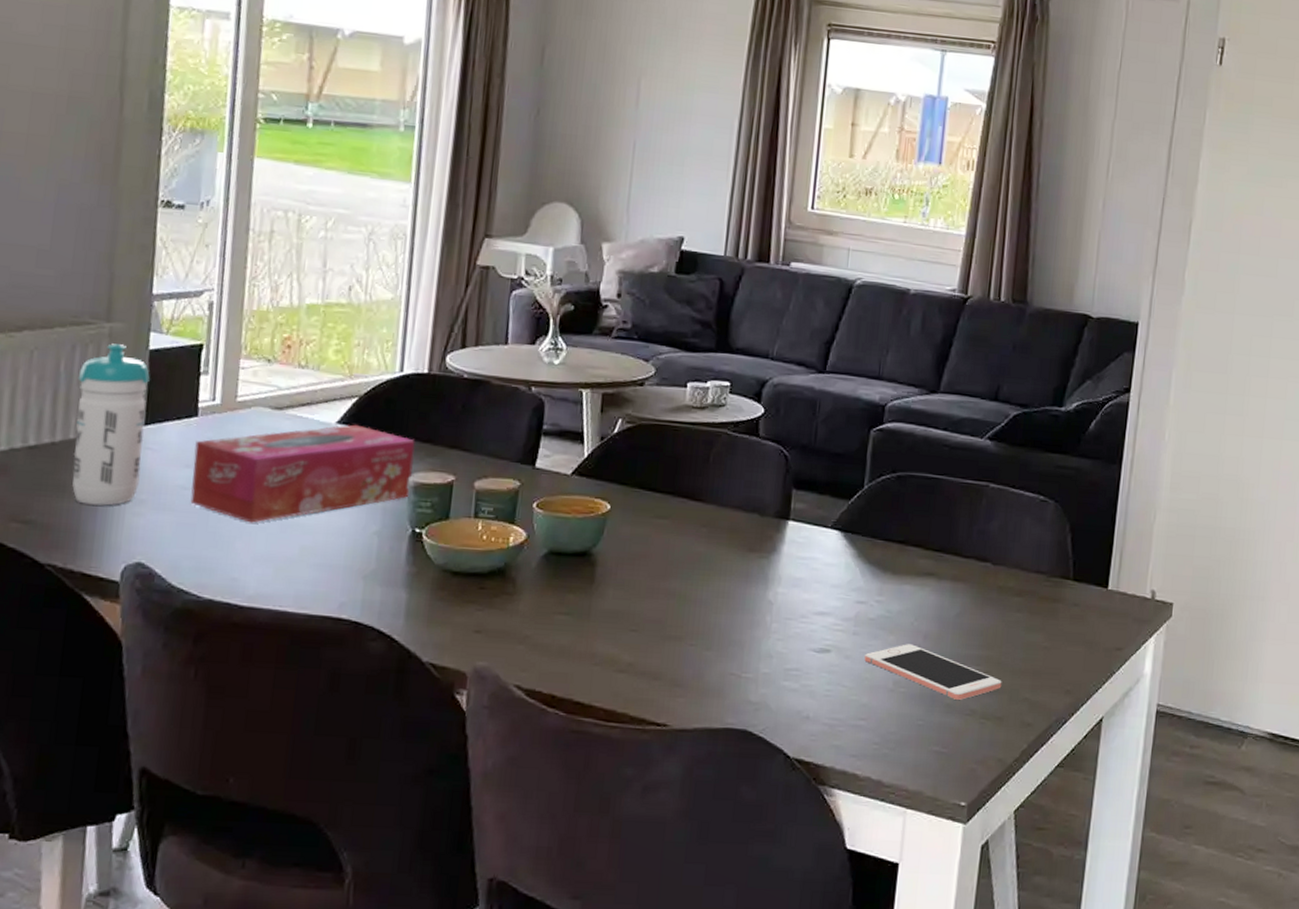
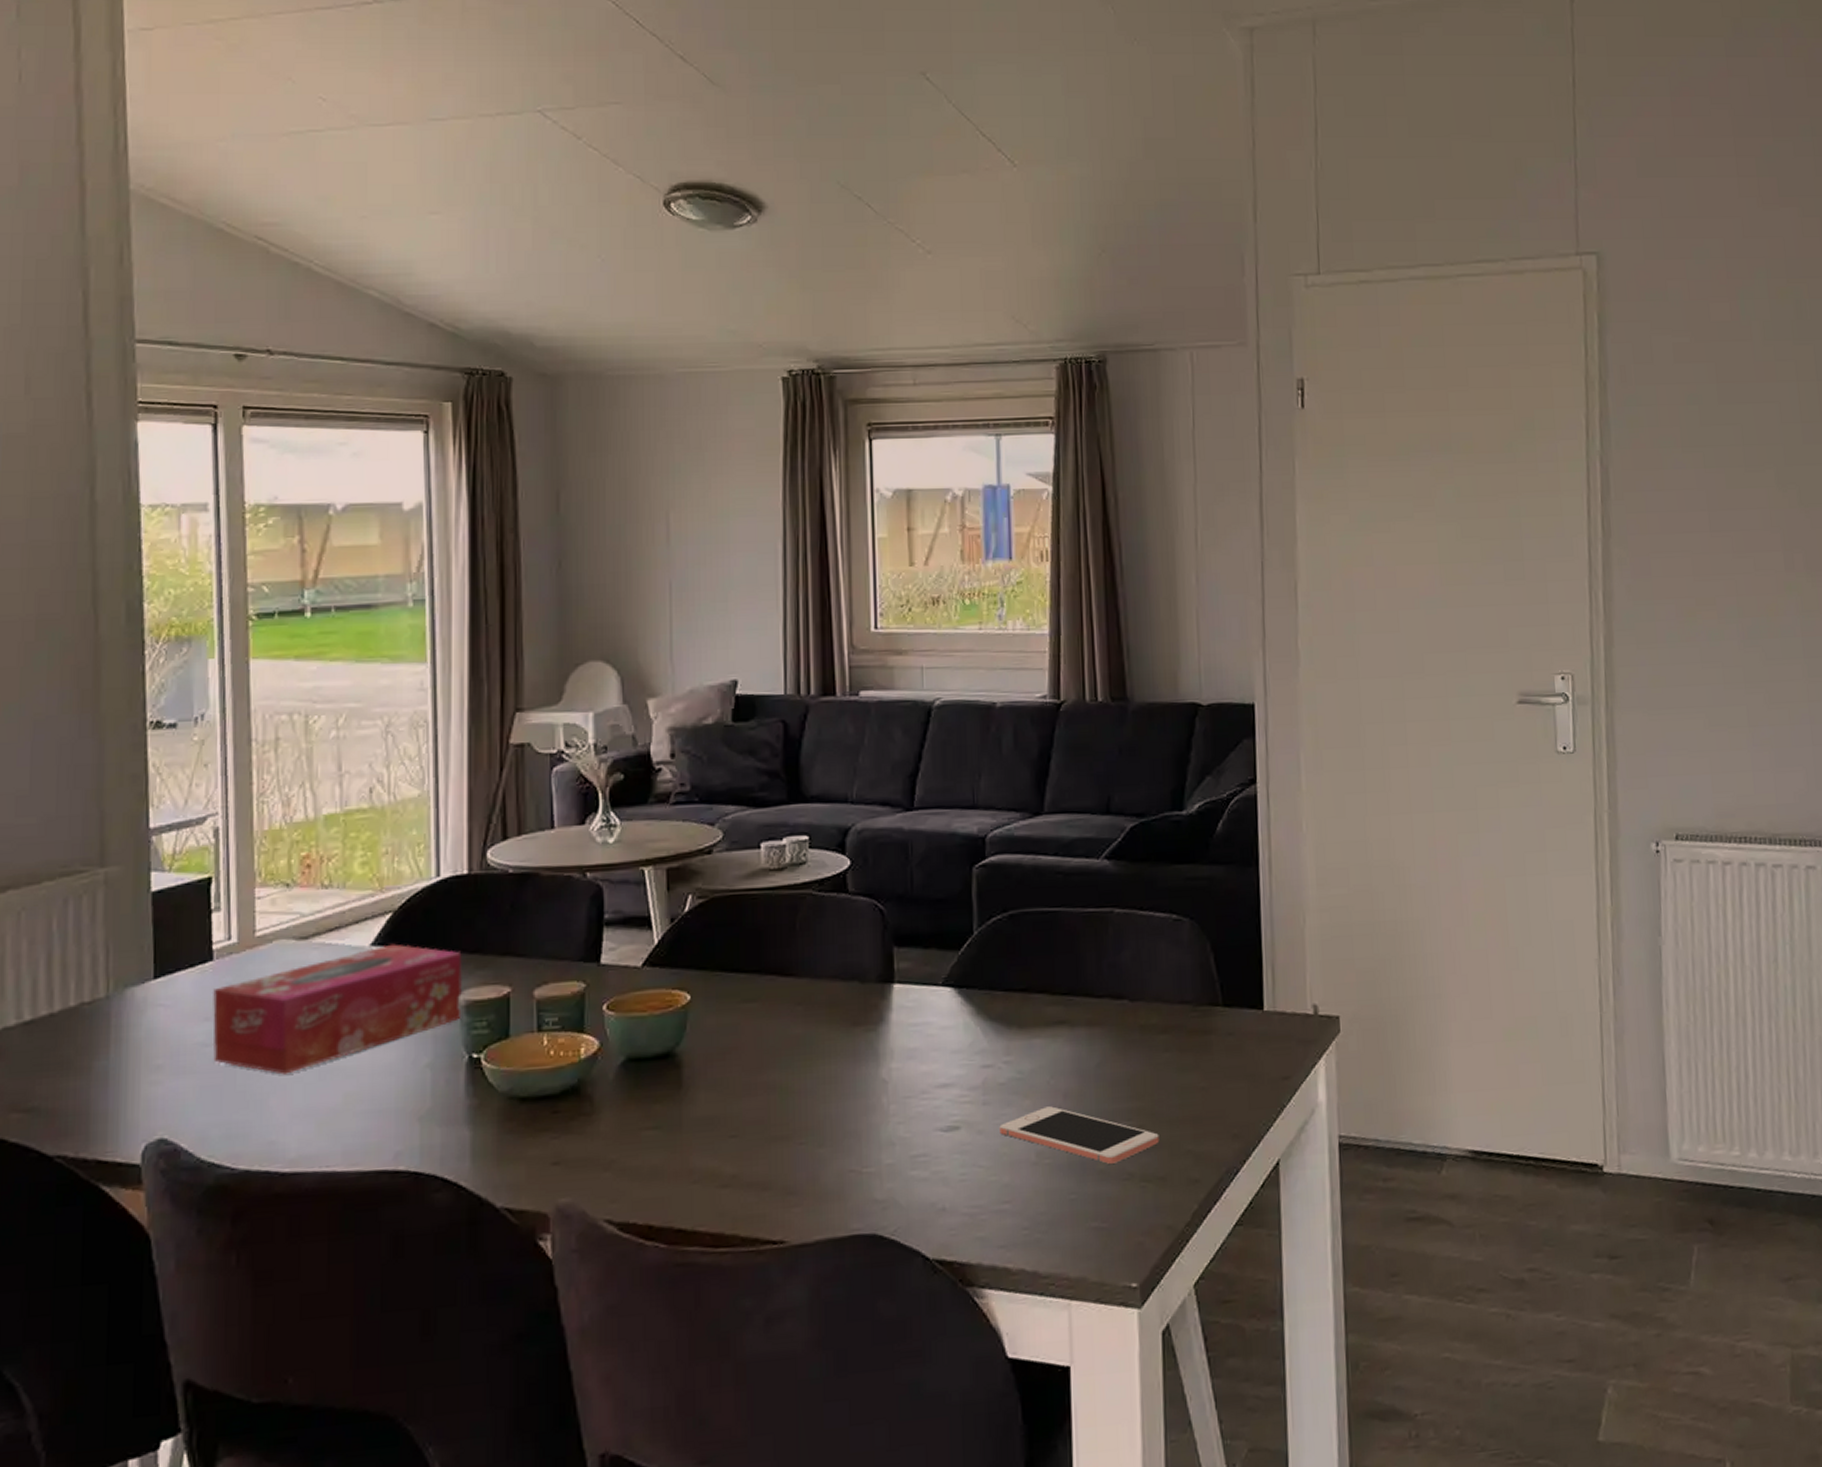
water bottle: present [72,343,150,506] -> none [73,890,155,1080]

